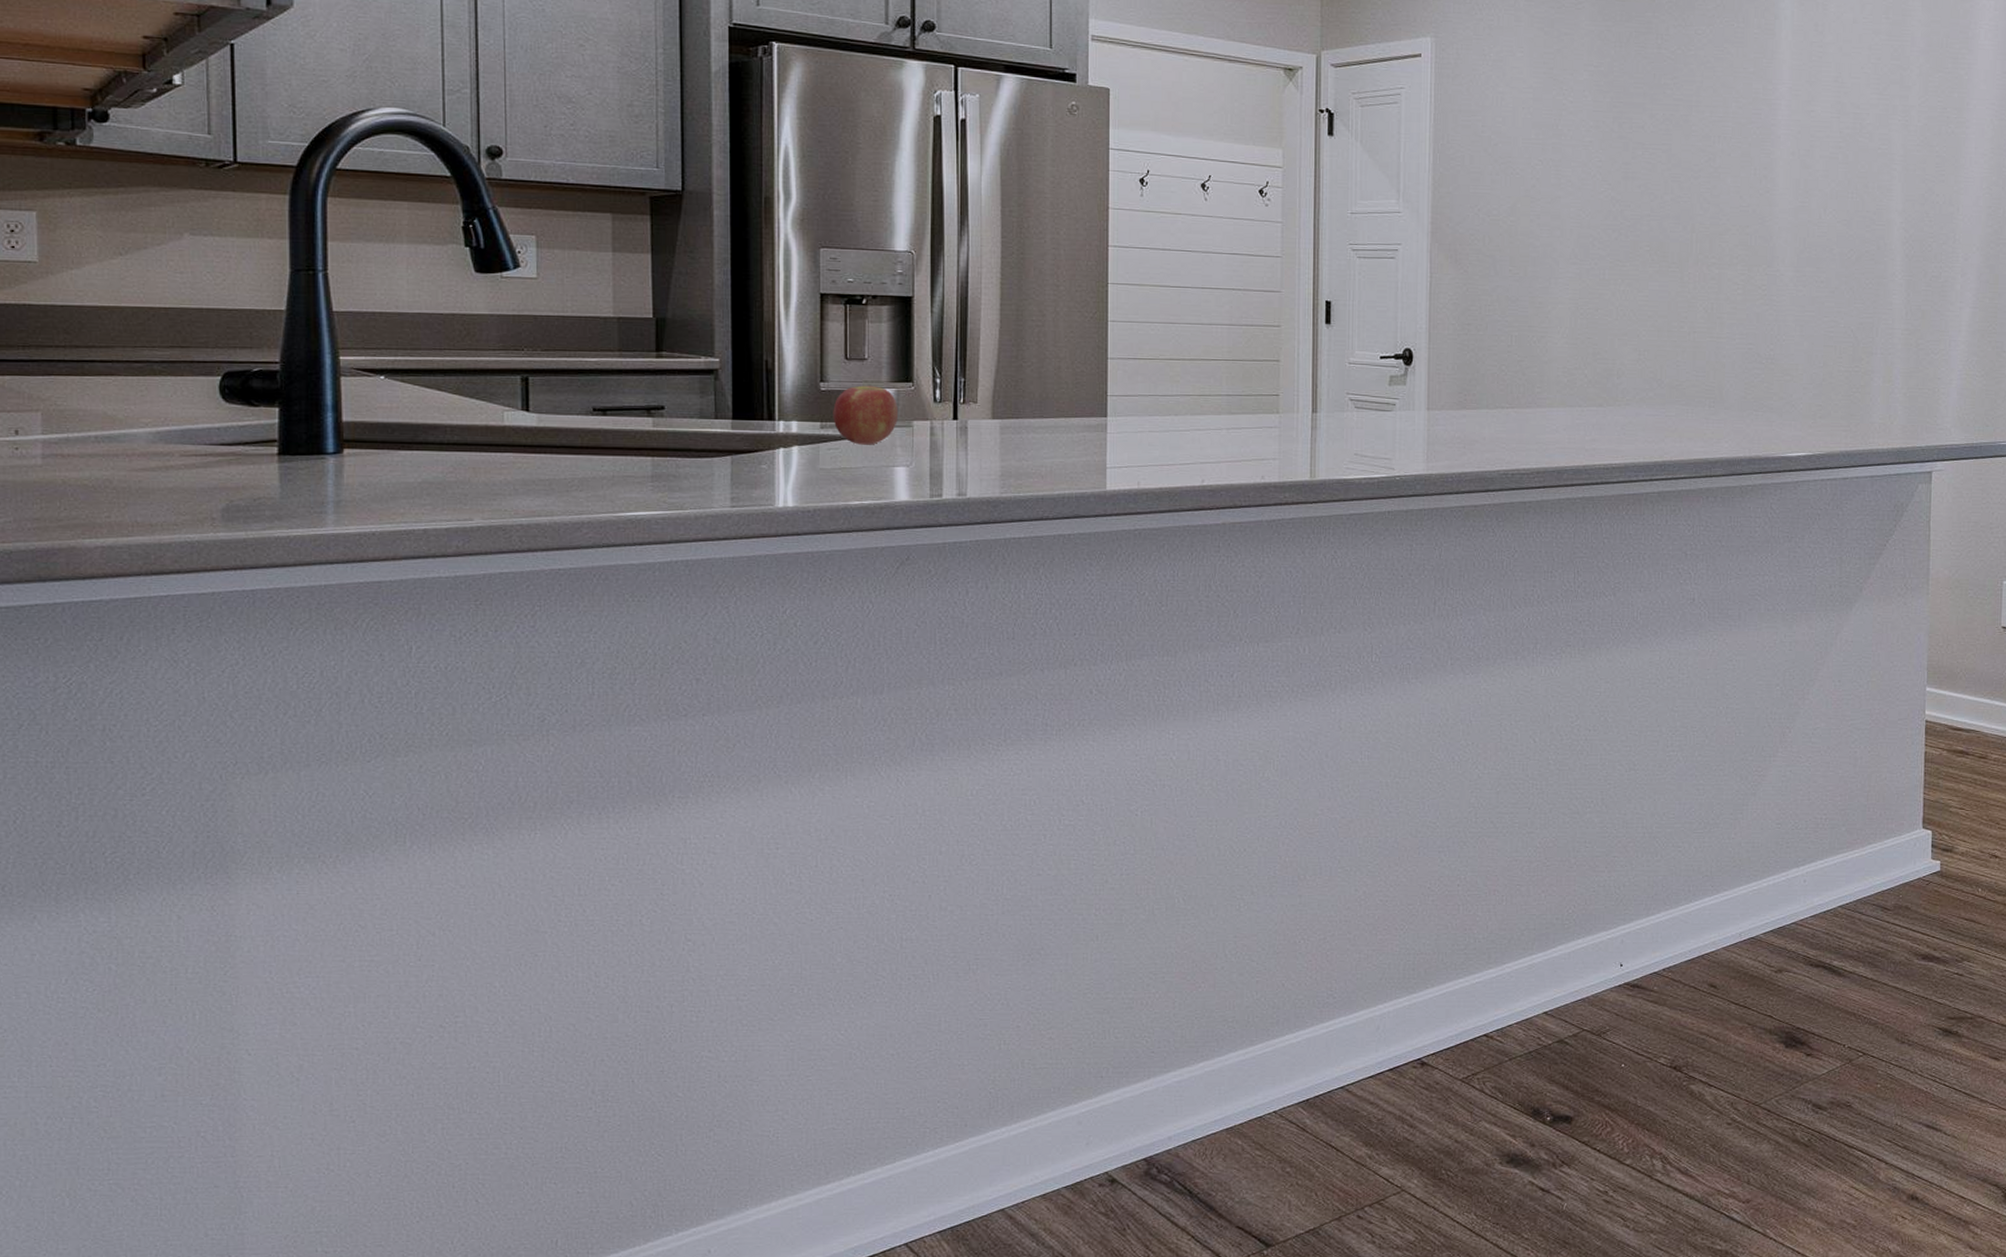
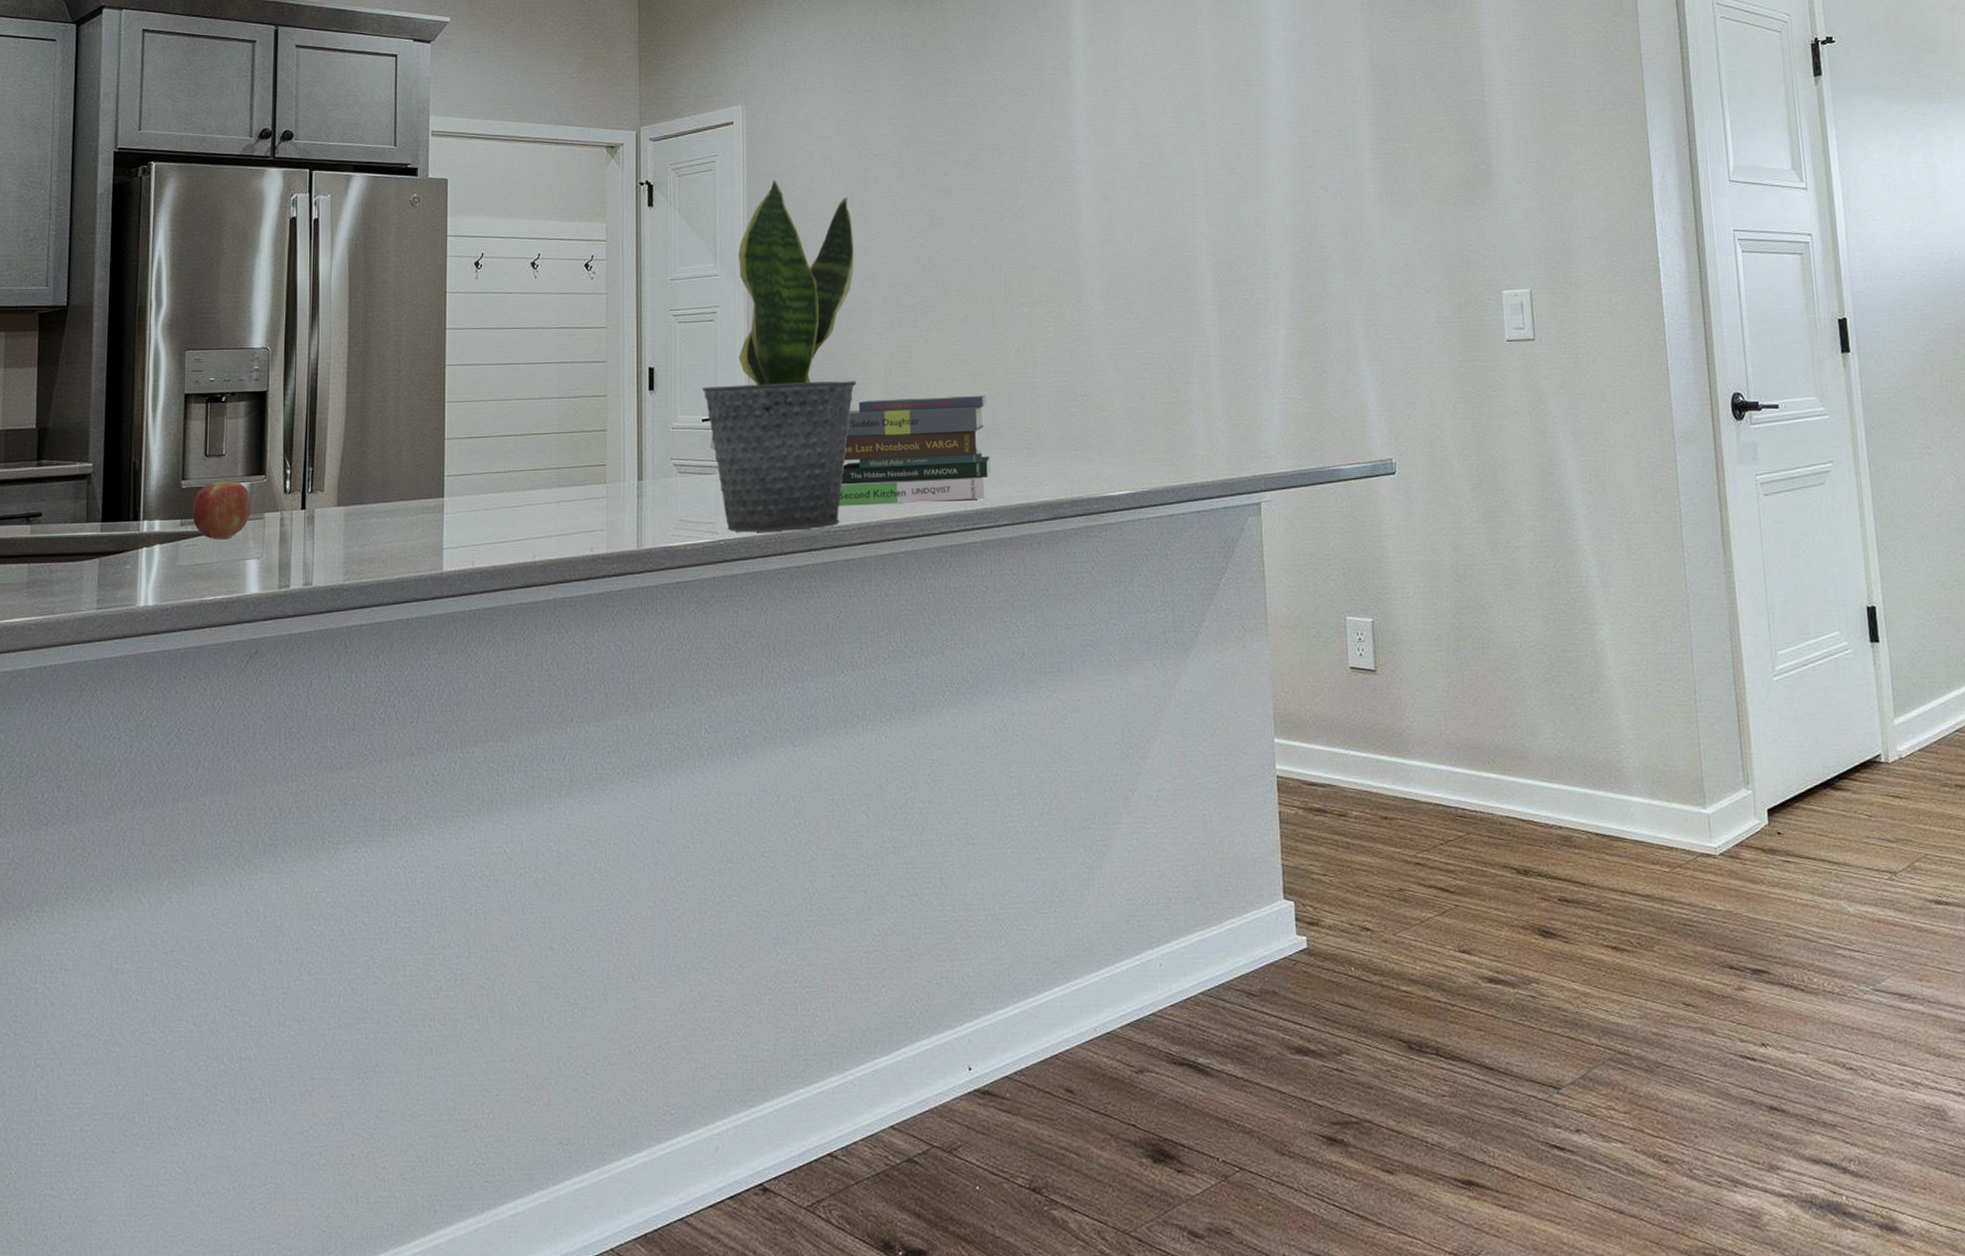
potted plant: none [1380,118,1544,471] -> present [701,179,856,533]
books: none [1517,348,1672,452] -> present [838,394,990,506]

